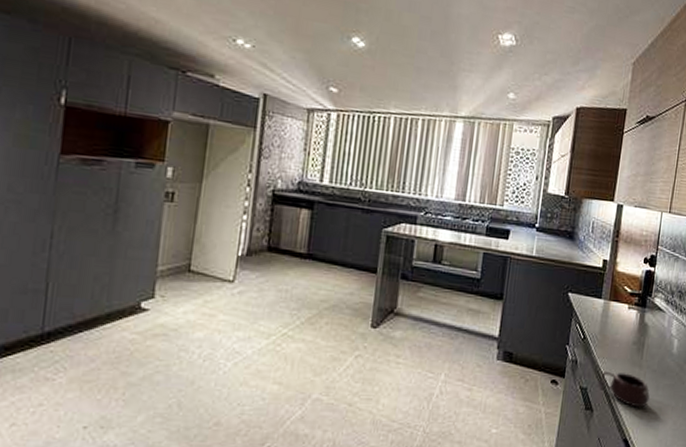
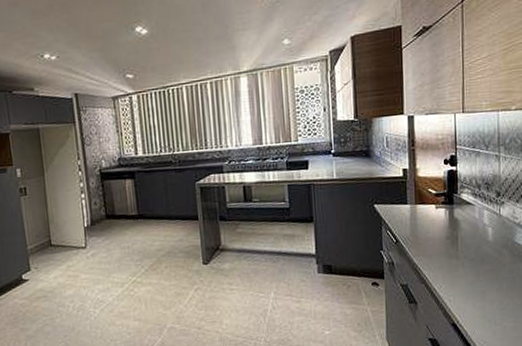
mug: present [601,371,650,408] -> none [419,265,471,295]

